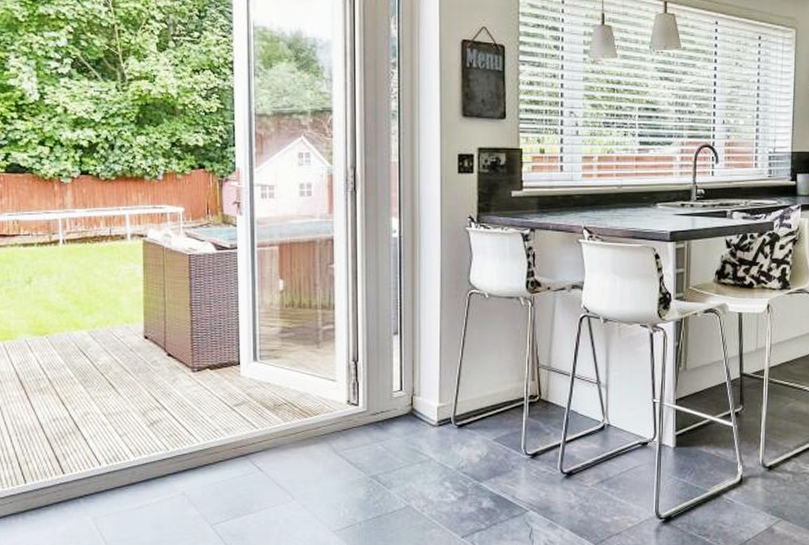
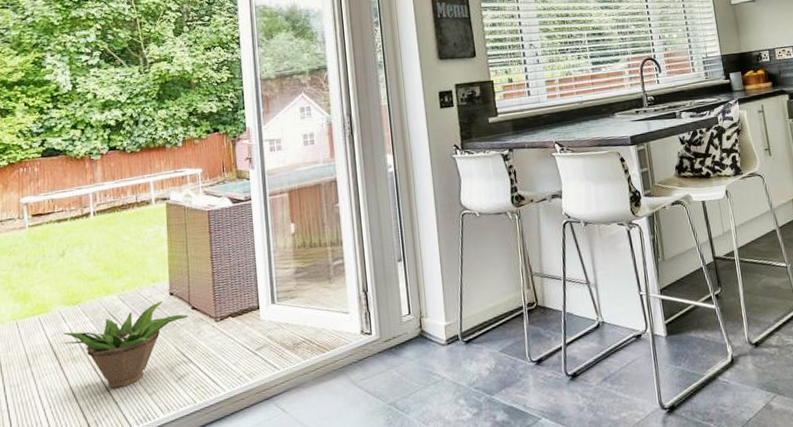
decorative plant: none [29,344,164,424] -> present [62,301,188,388]

